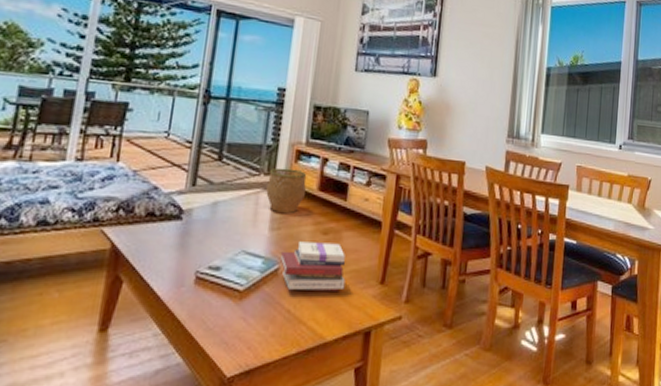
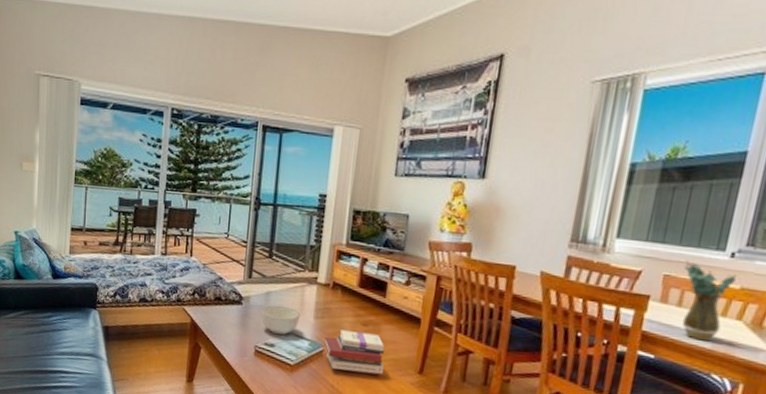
bowl: none [205,218,254,255] -> present [261,305,301,336]
basket: present [266,167,307,214] -> none [311,265,347,306]
vase: none [590,152,625,224] -> present [681,260,737,342]

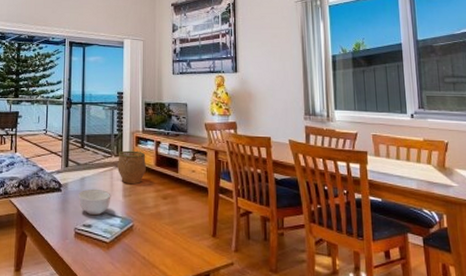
basket: none [311,265,347,306] -> present [117,150,146,185]
books: present [324,330,385,376] -> none [133,205,185,244]
vase: present [681,260,737,342] -> none [383,122,420,183]

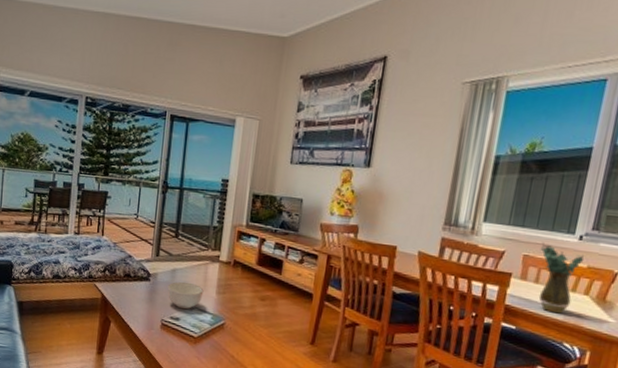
basket: present [117,150,146,185] -> none [213,245,247,282]
vase: none [383,122,420,183] -> present [538,242,584,314]

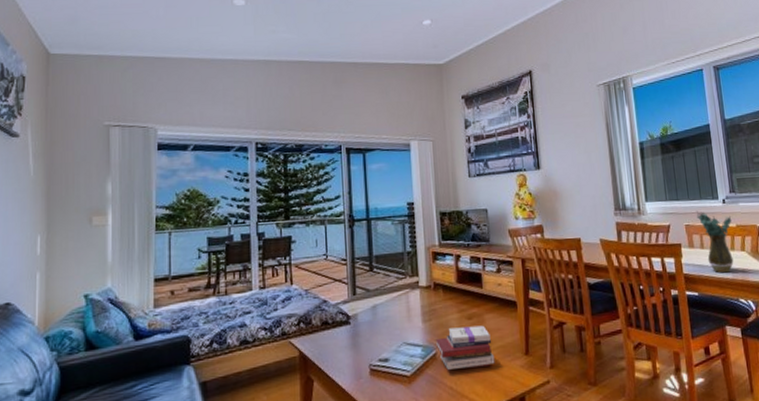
bowl: present [167,282,204,310] -> none [370,317,409,348]
books: none [225,304,280,347] -> present [435,325,495,370]

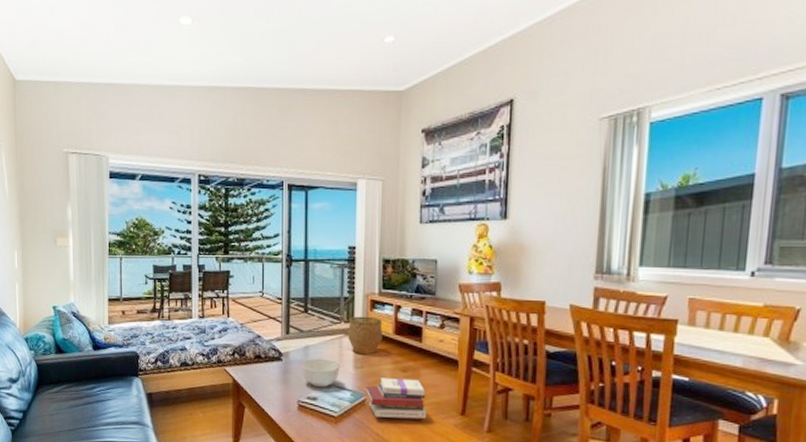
bowl: none [370,317,409,348] -> present [301,359,340,388]
basket: none [413,268,447,307] -> present [348,316,383,355]
vase: present [696,211,734,273] -> none [707,282,759,360]

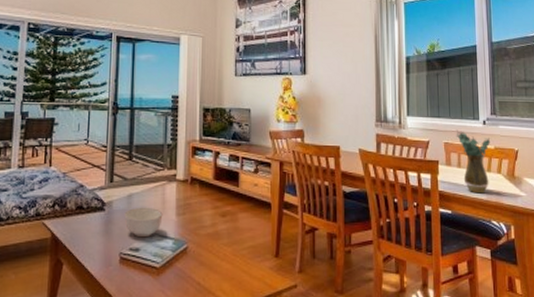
basket: present [348,316,383,355] -> none [170,162,203,201]
books: present [365,378,427,421] -> none [187,224,245,266]
vase: none [707,282,759,360] -> present [456,129,491,194]

